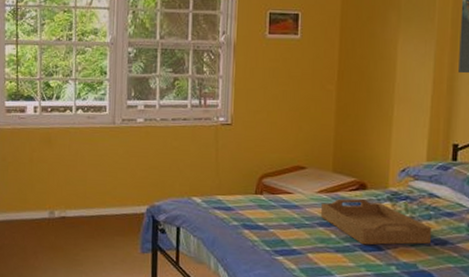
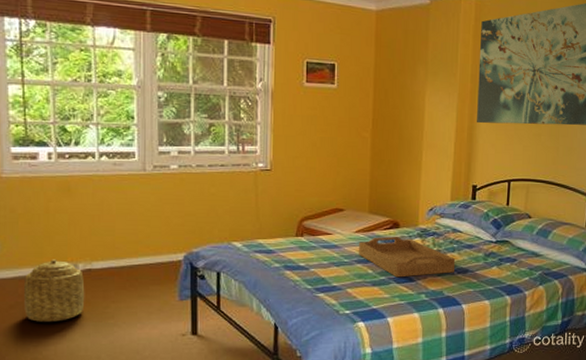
basket: none [9,205,59,265] -> present [24,259,85,323]

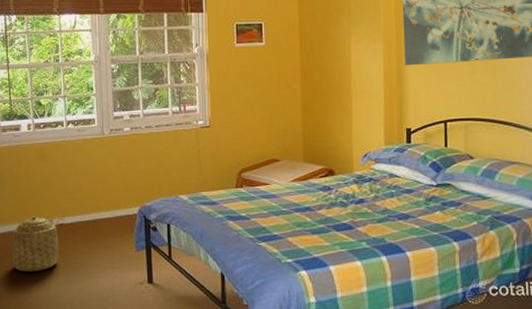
serving tray: present [359,236,456,278] -> none [296,183,396,225]

